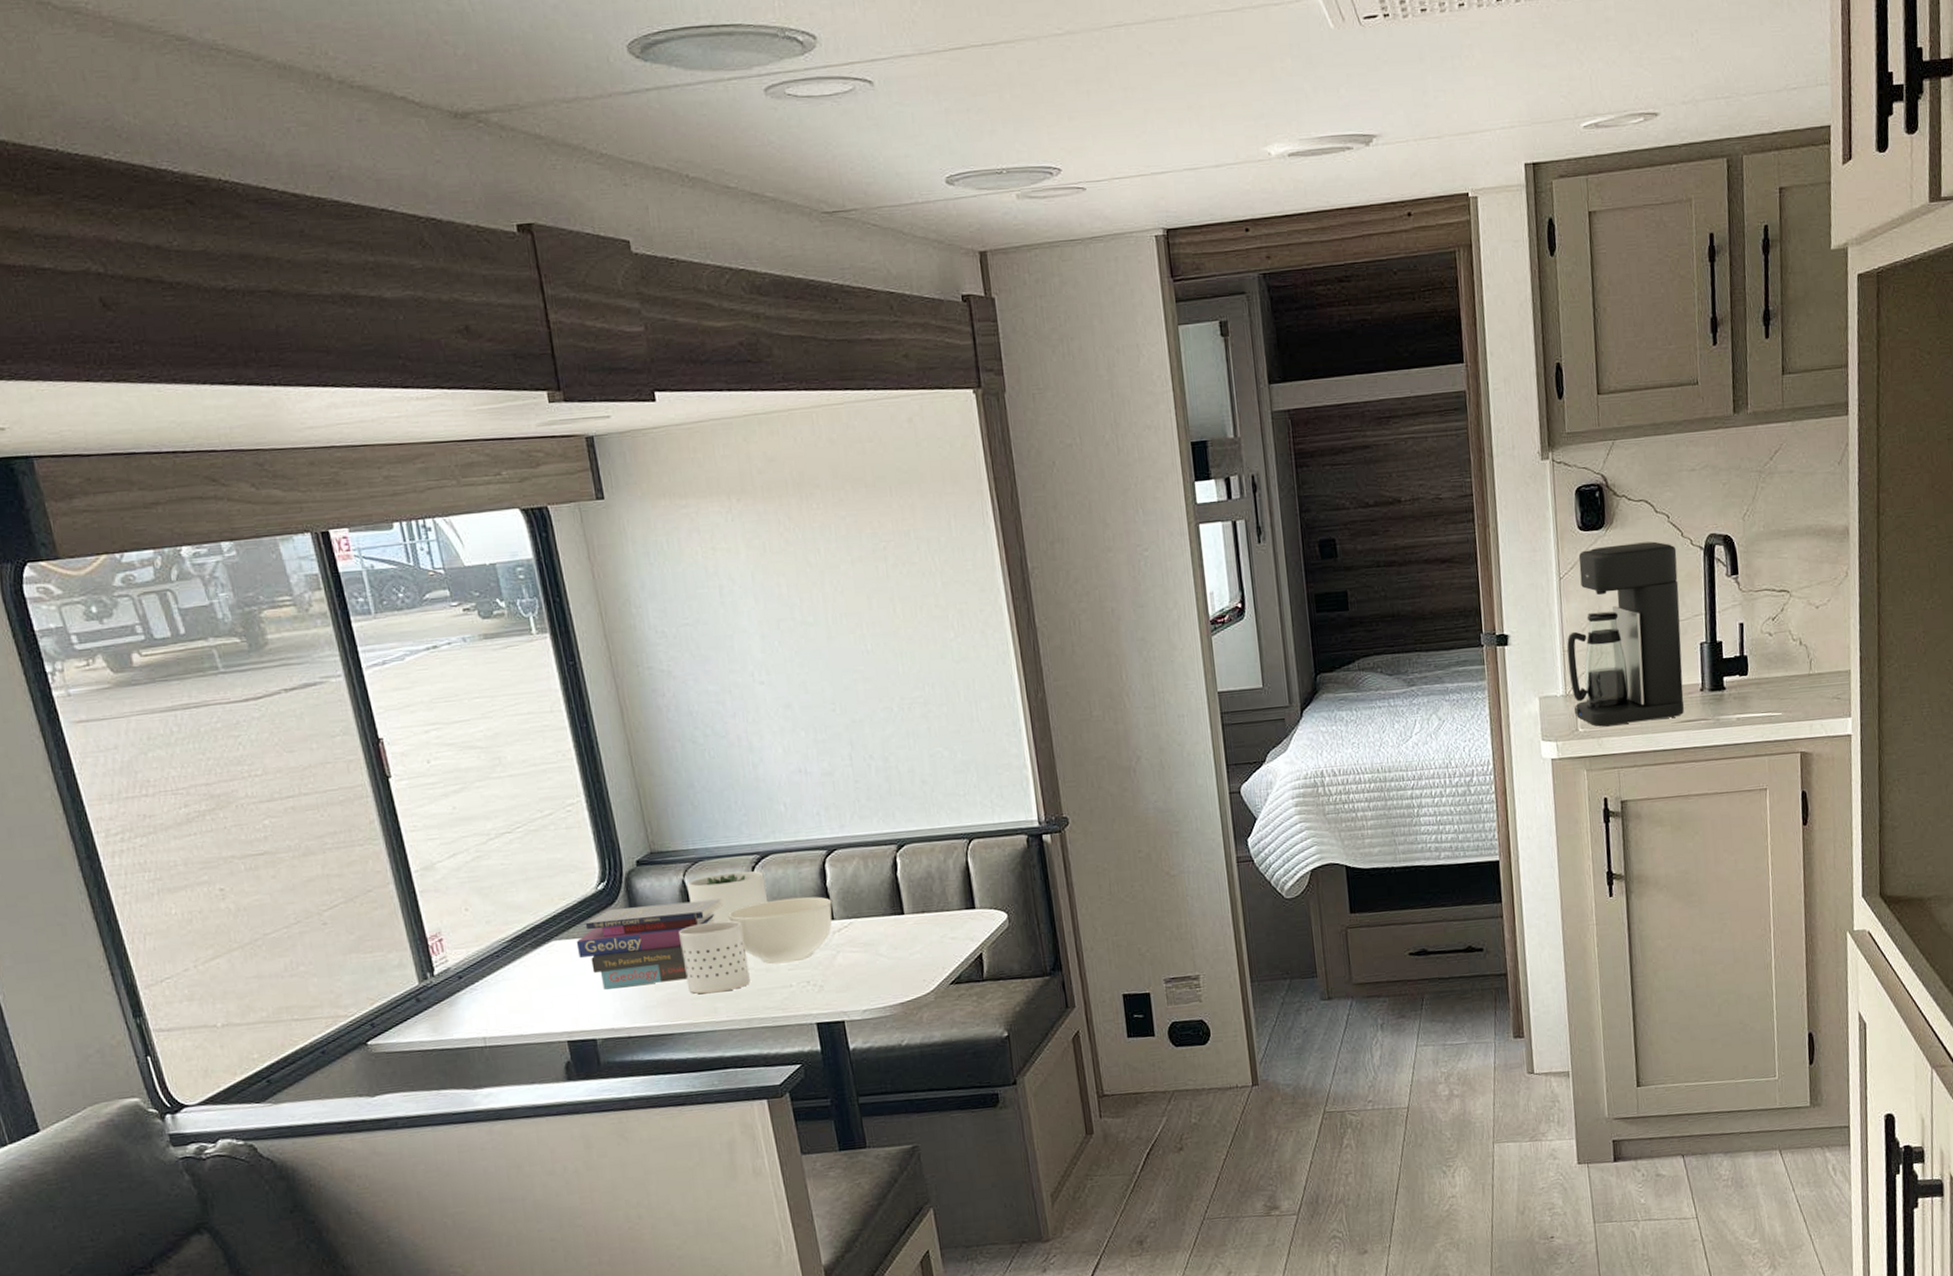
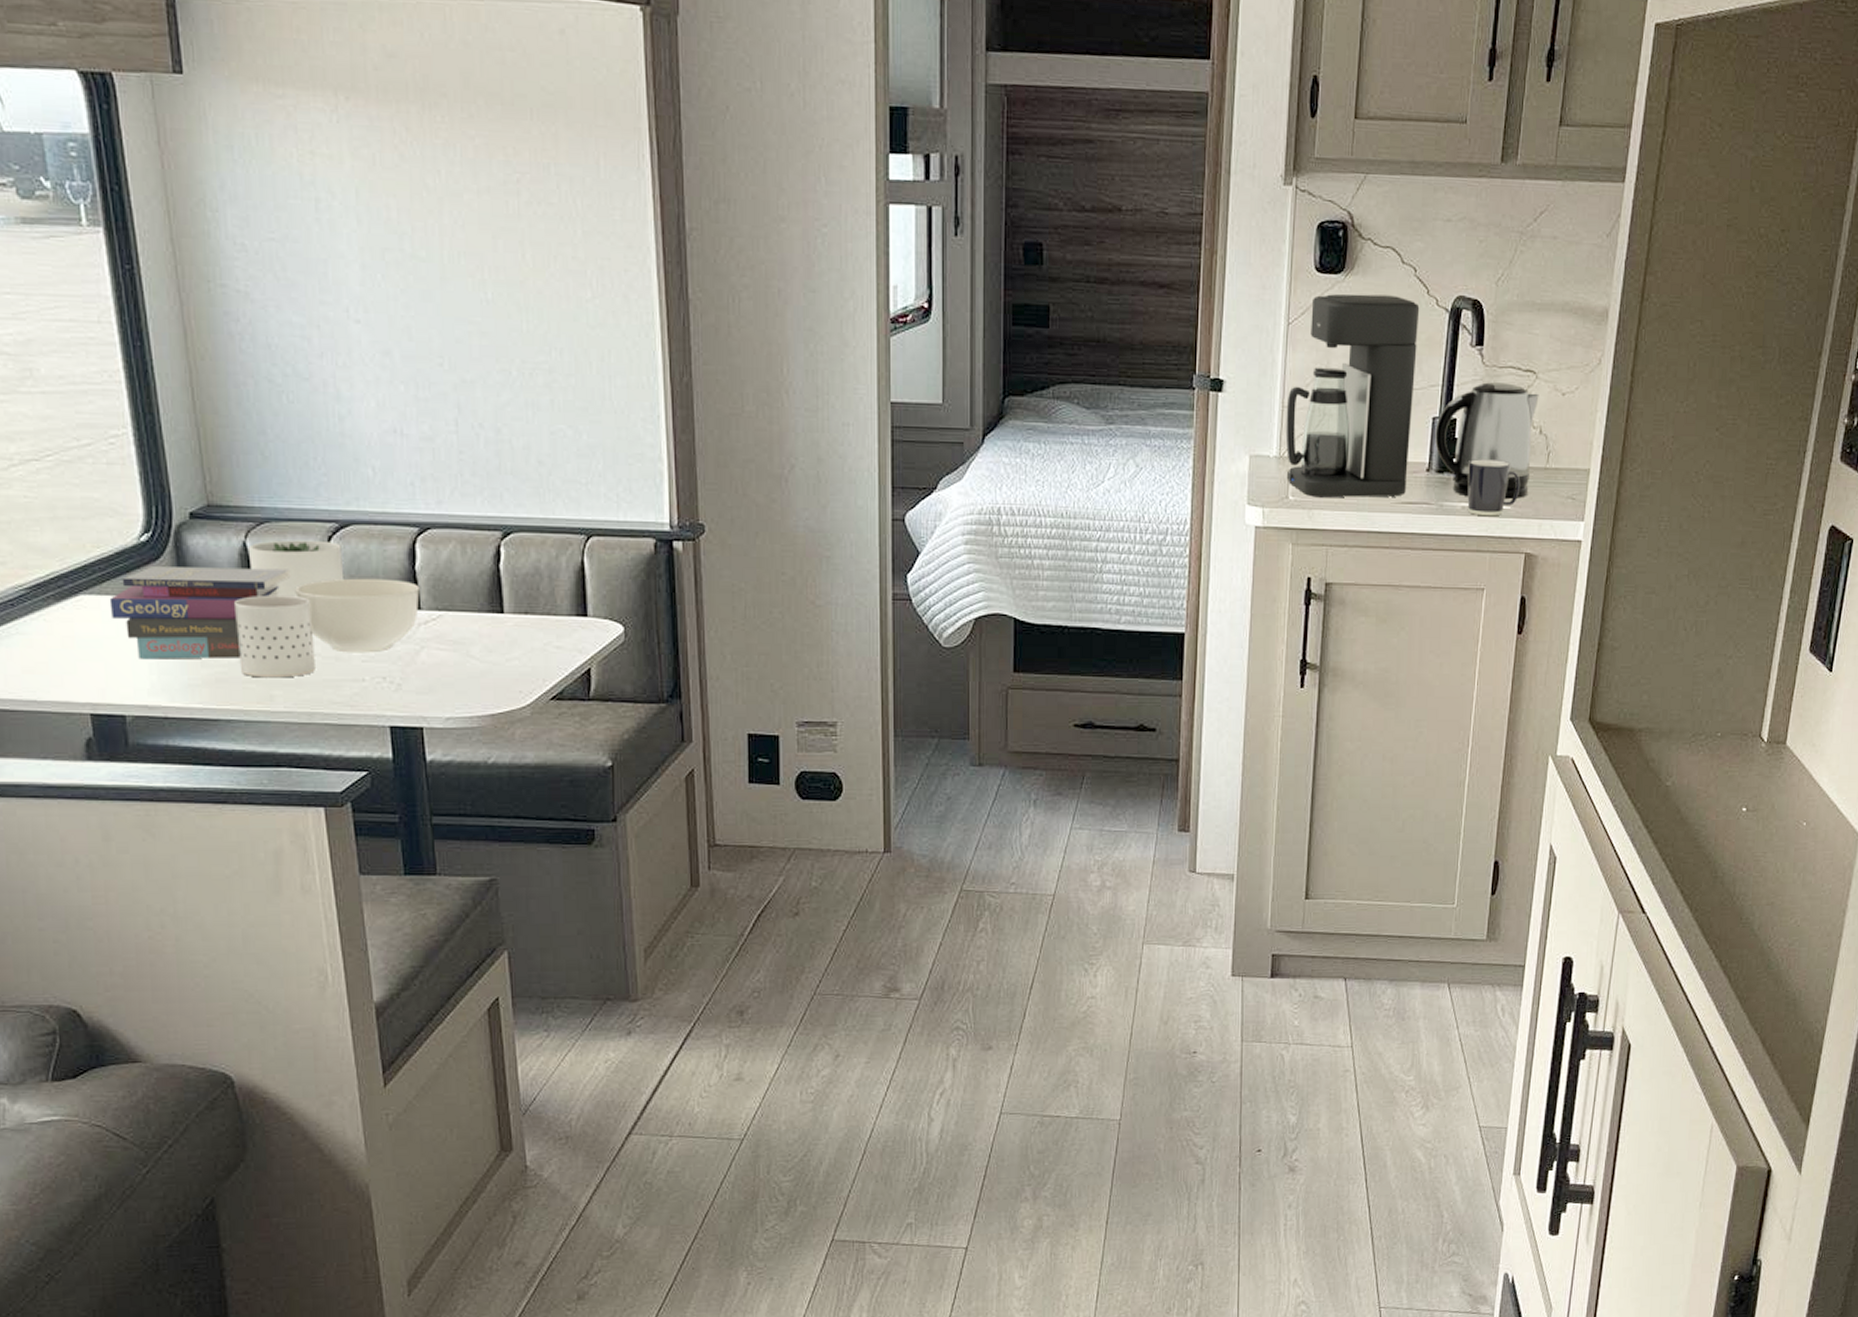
kettle: none [1704,604,1797,708] -> present [1435,382,1539,500]
mug: none [1738,672,1789,725] -> present [1467,459,1521,517]

